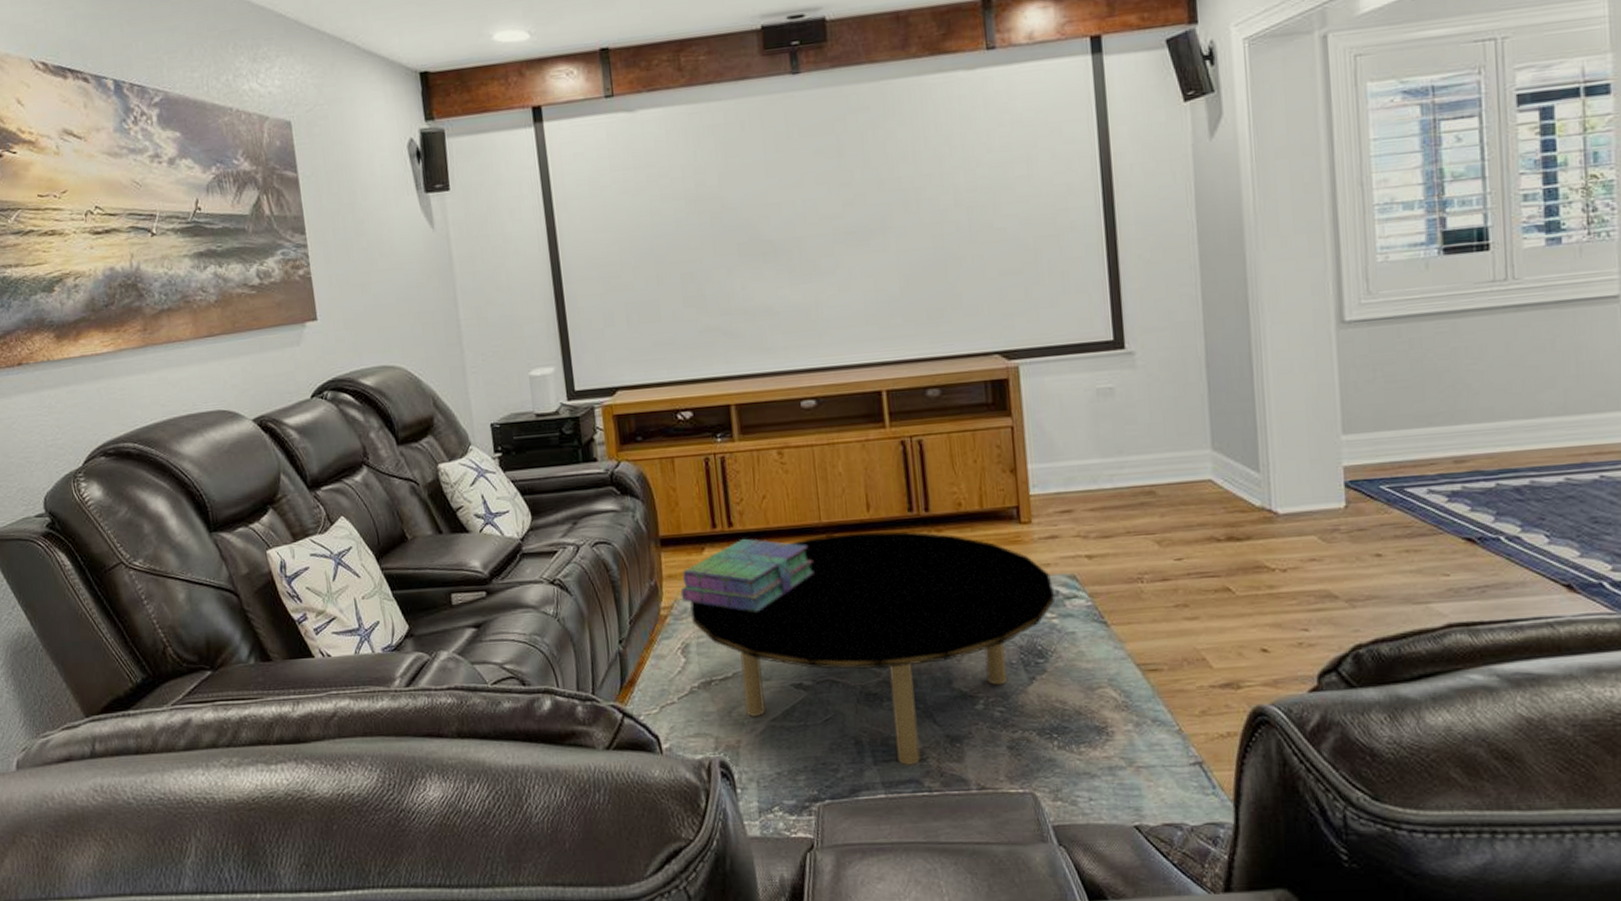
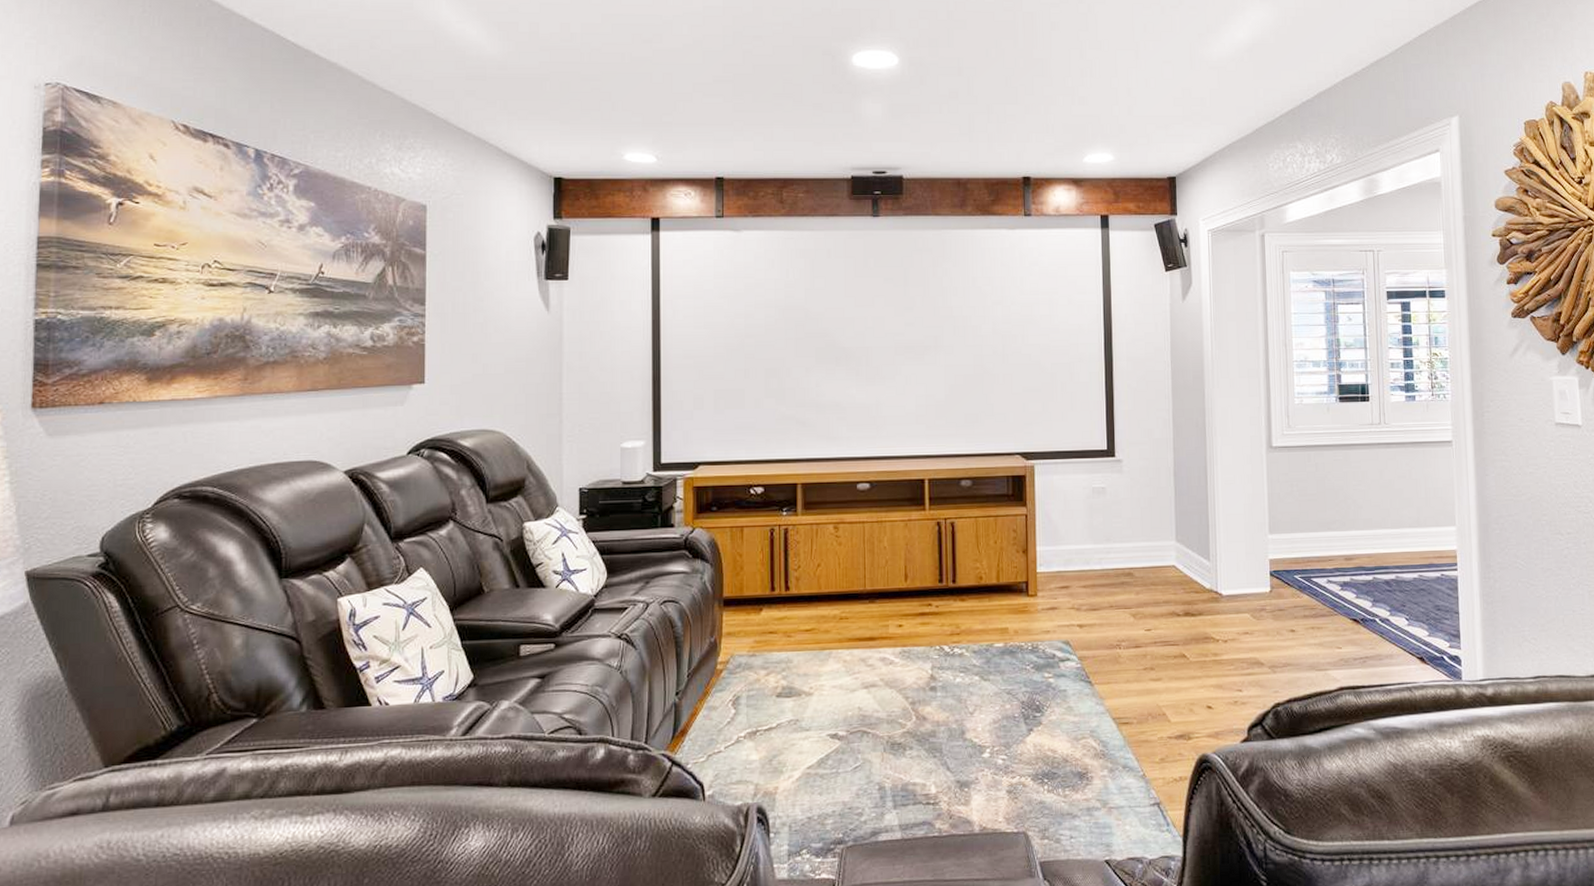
stack of books: present [680,539,815,612] -> none [737,602,856,668]
coffee table: present [690,531,1056,765] -> none [744,598,1052,809]

